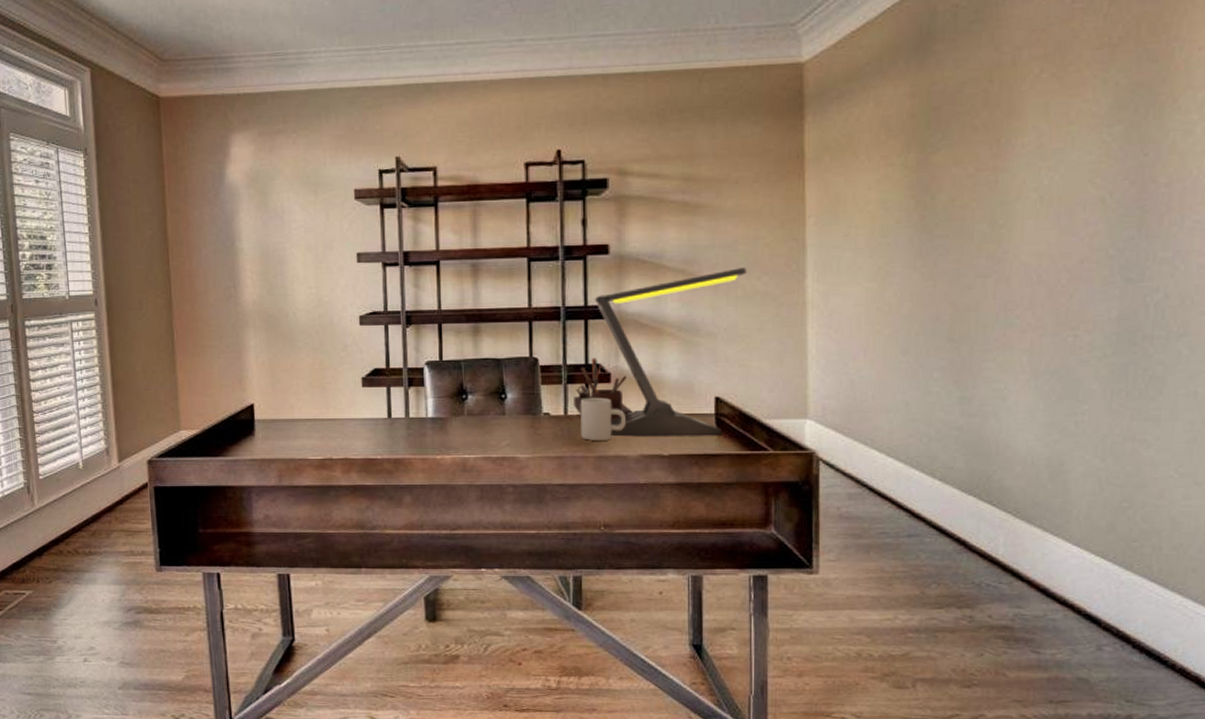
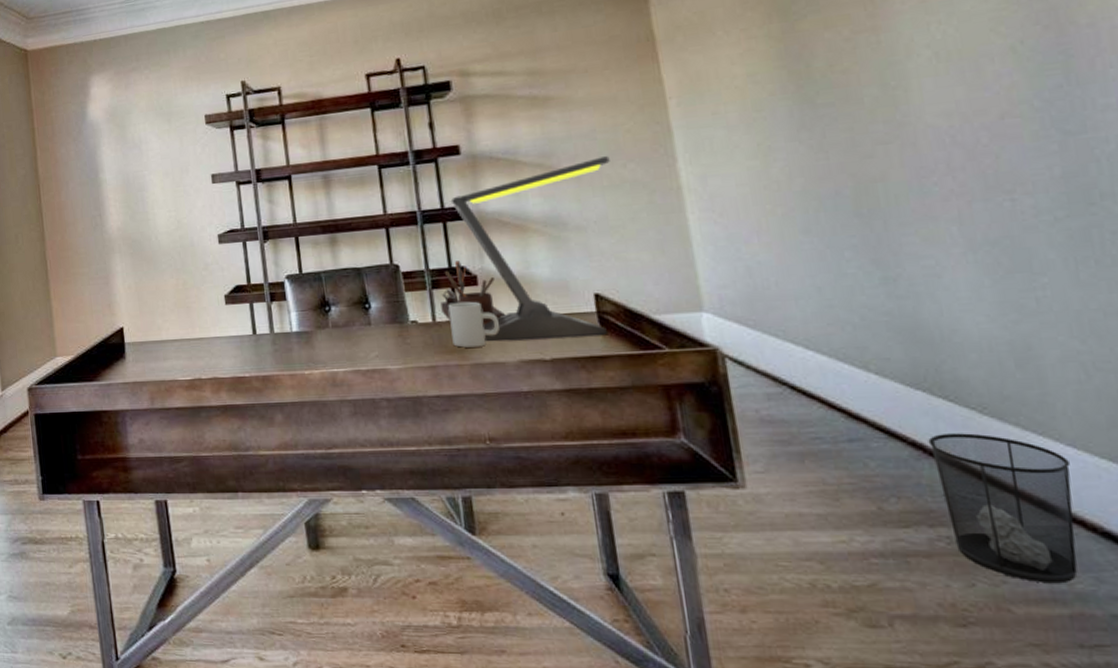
waste bin: none [970,532,1072,654] -> present [928,433,1078,584]

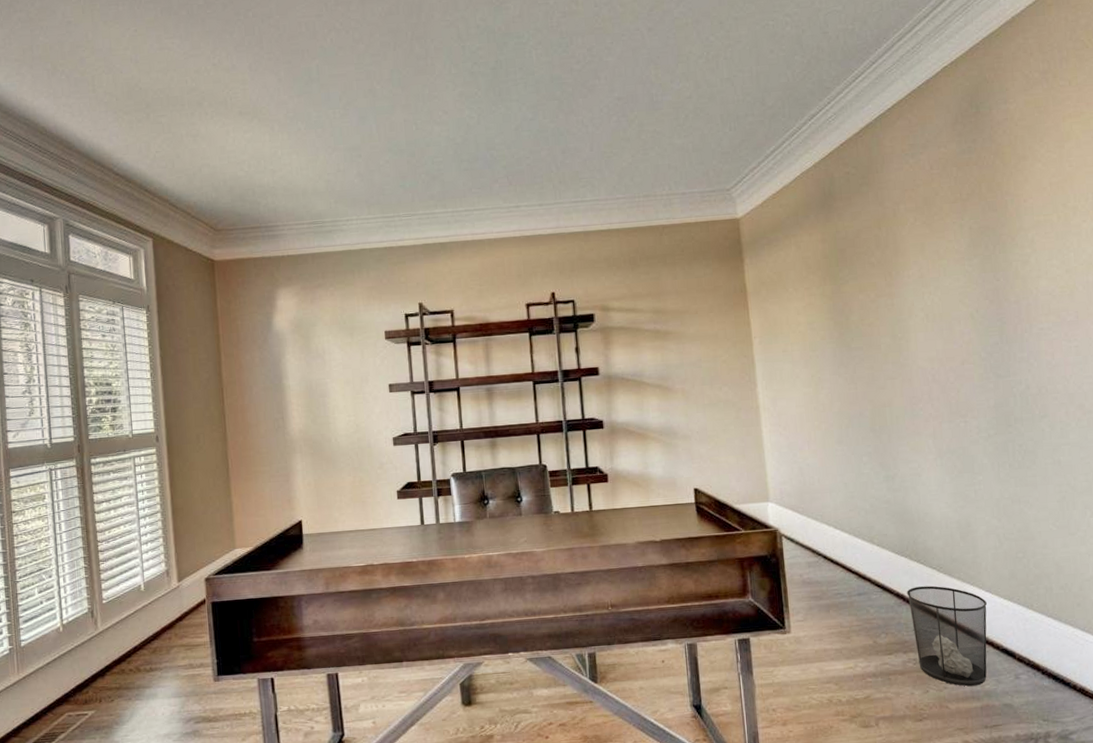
desk organizer: present [440,261,505,326] -> none [578,462,627,515]
mug: present [448,301,501,348] -> none [584,495,624,533]
desk lamp: present [450,156,610,341] -> none [590,381,710,527]

